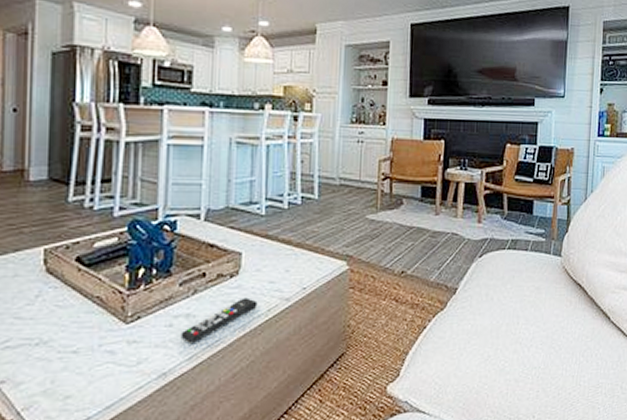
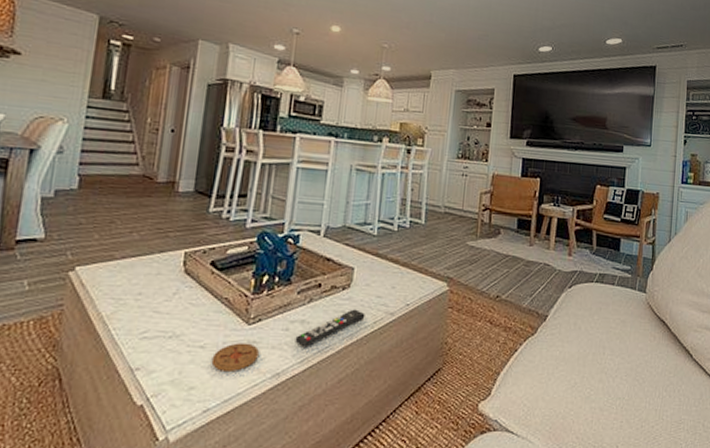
coaster: none [87,343,140,376] -> present [211,342,259,371]

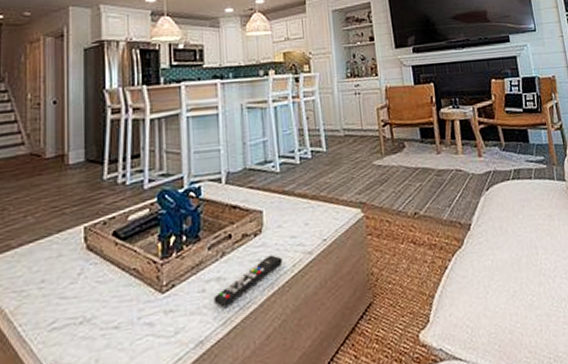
coaster: present [211,342,259,371] -> none [128,313,177,351]

